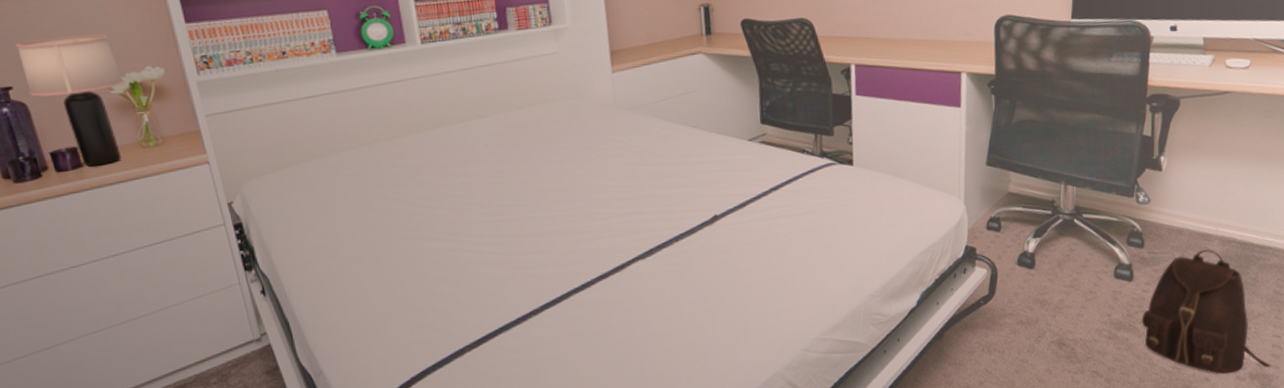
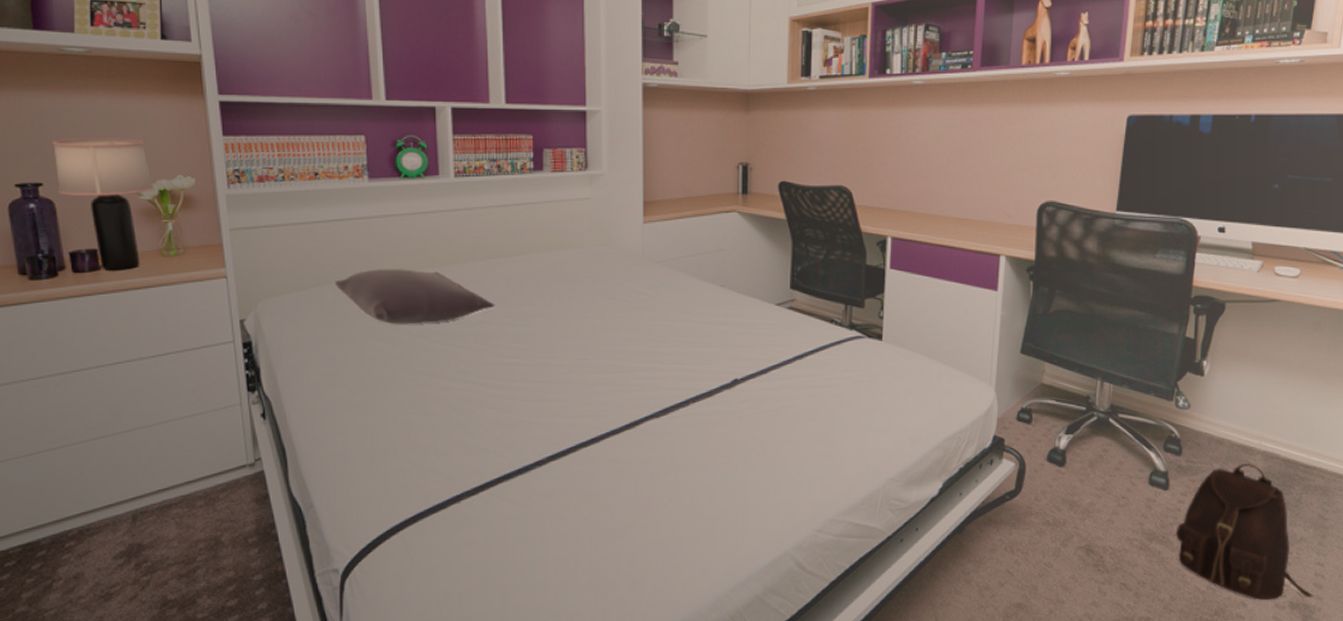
pillow: none [316,138,476,194] -> present [335,269,495,325]

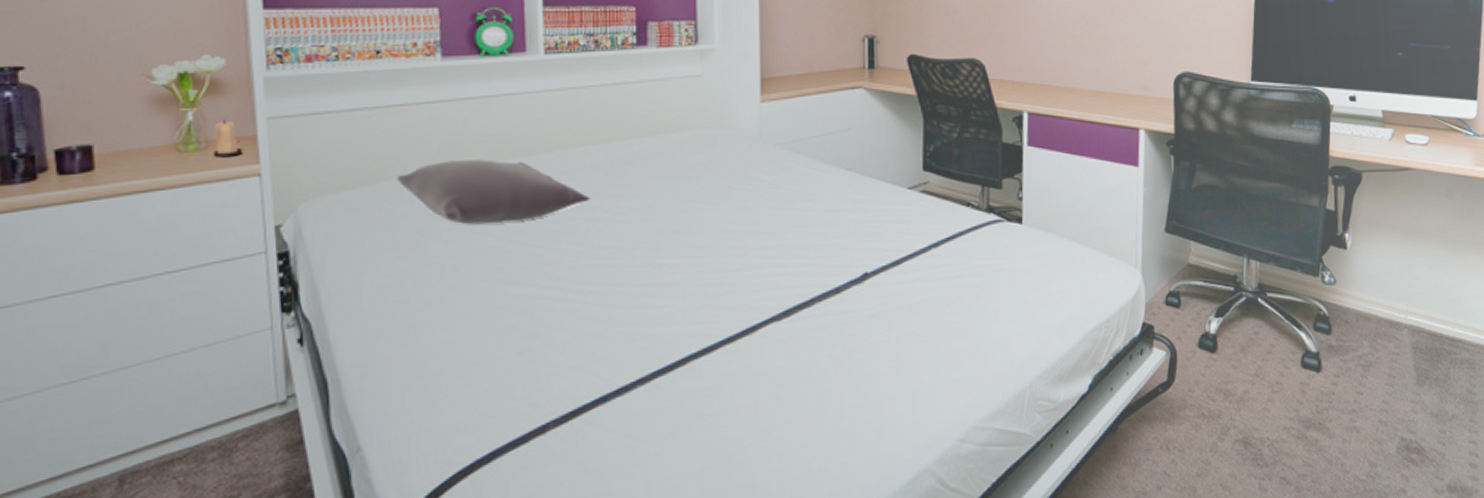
table lamp: present [52,138,155,271] -> none [40,12,173,172]
candle: none [189,230,212,262] -> present [213,120,242,158]
backpack: present [1176,463,1313,601] -> none [1331,338,1469,486]

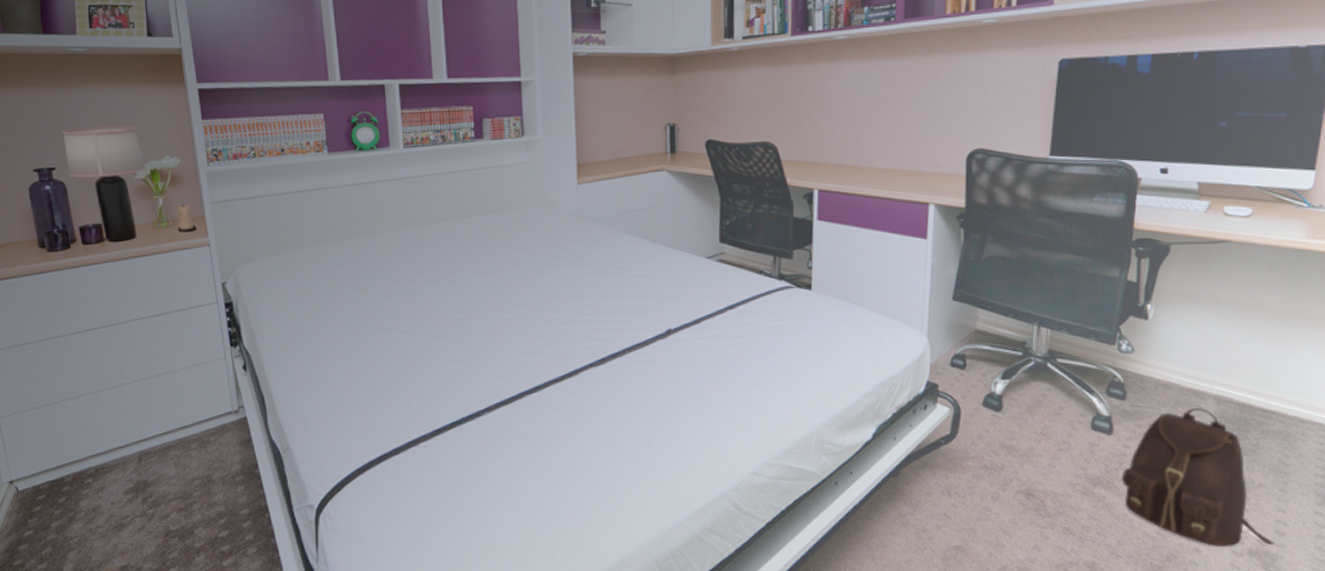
table lamp: none [40,12,173,172] -> present [62,125,147,243]
pillow: present [397,159,590,225] -> none [302,233,444,284]
backpack: none [1331,338,1469,486] -> present [1121,407,1274,547]

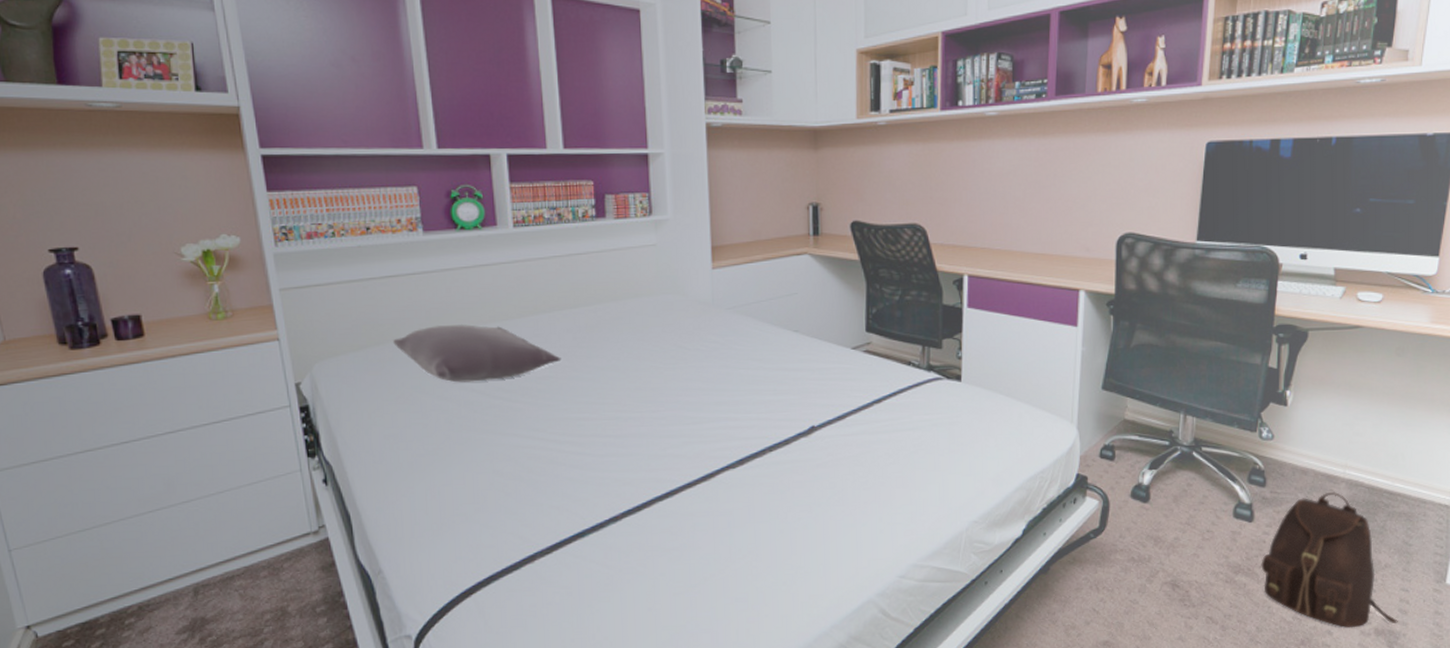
table lamp: present [62,125,147,243] -> none [85,197,198,338]
candle: present [177,204,196,233] -> none [237,291,262,325]
pillow: none [302,233,444,284] -> present [393,324,561,383]

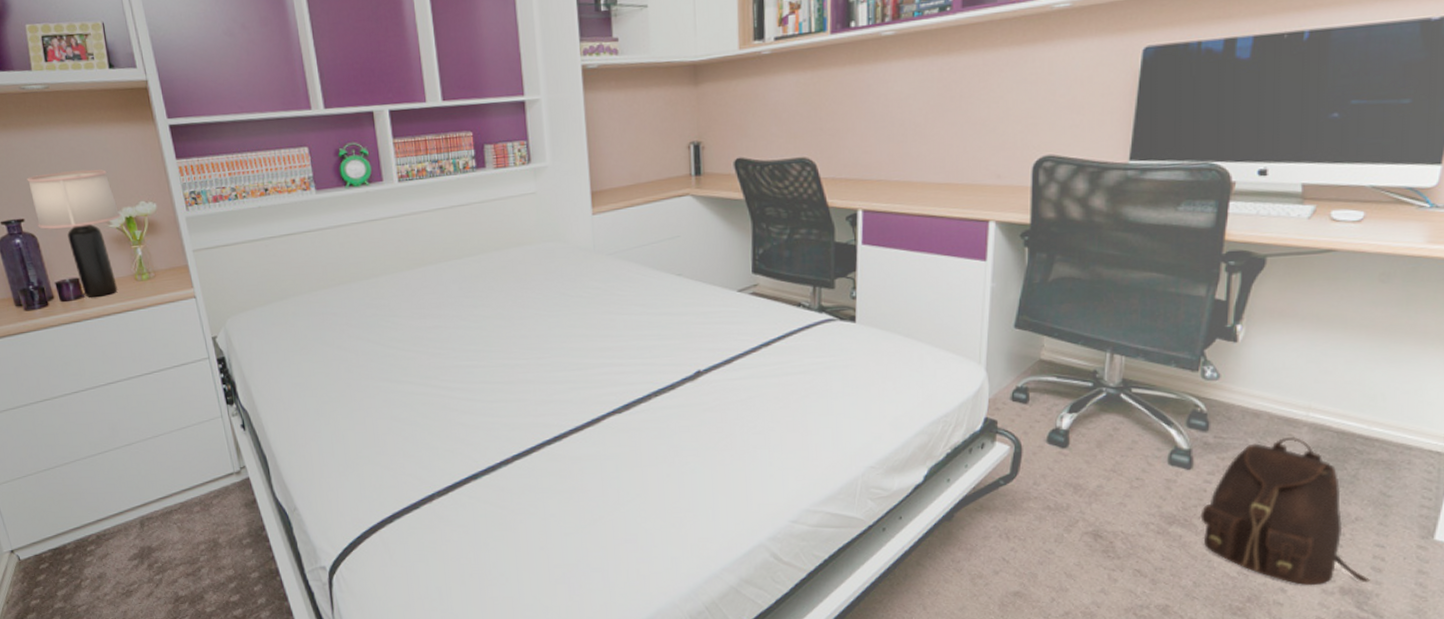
table lamp: none [85,197,198,338] -> present [27,169,122,298]
pillow: present [393,324,561,383] -> none [295,278,449,334]

